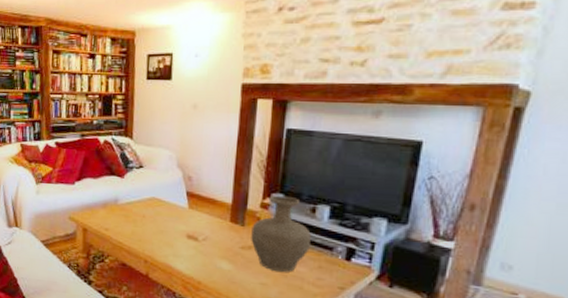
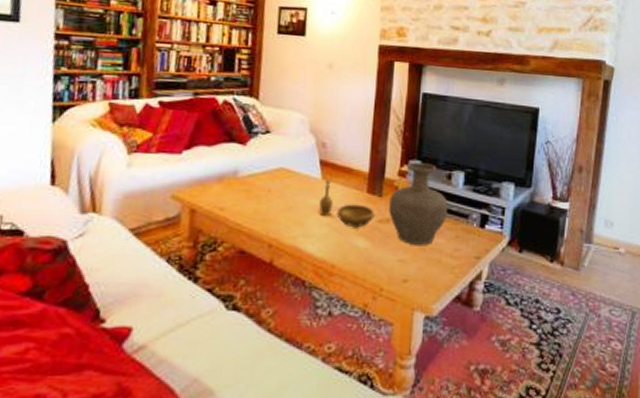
decorative bowl: none [187,208,238,253] -> present [319,179,375,228]

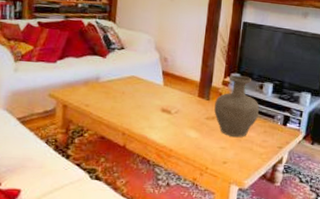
decorative bowl: present [319,179,375,228] -> none [161,85,204,123]

